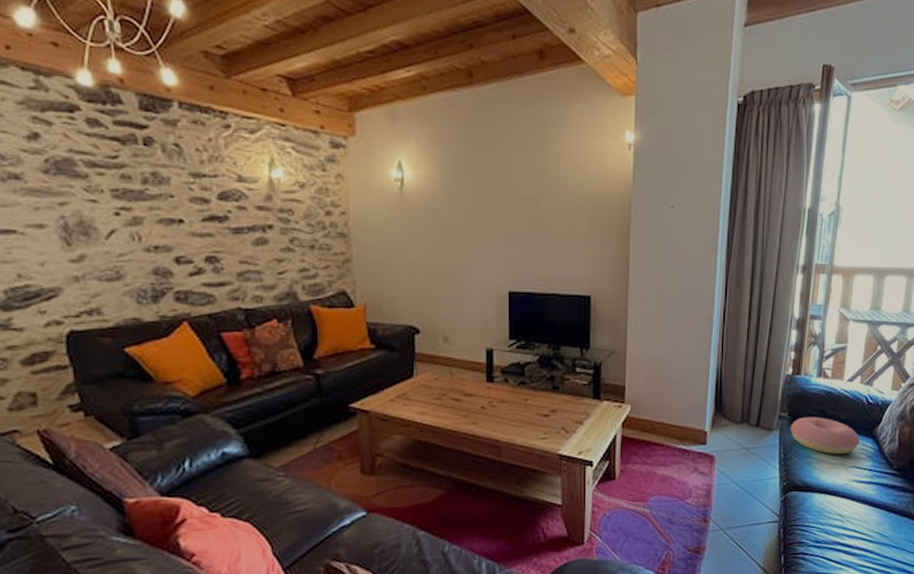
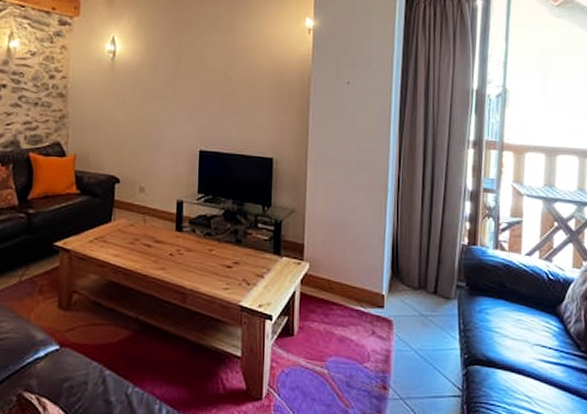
cushion: present [790,417,860,455] -> none [468,288,543,331]

